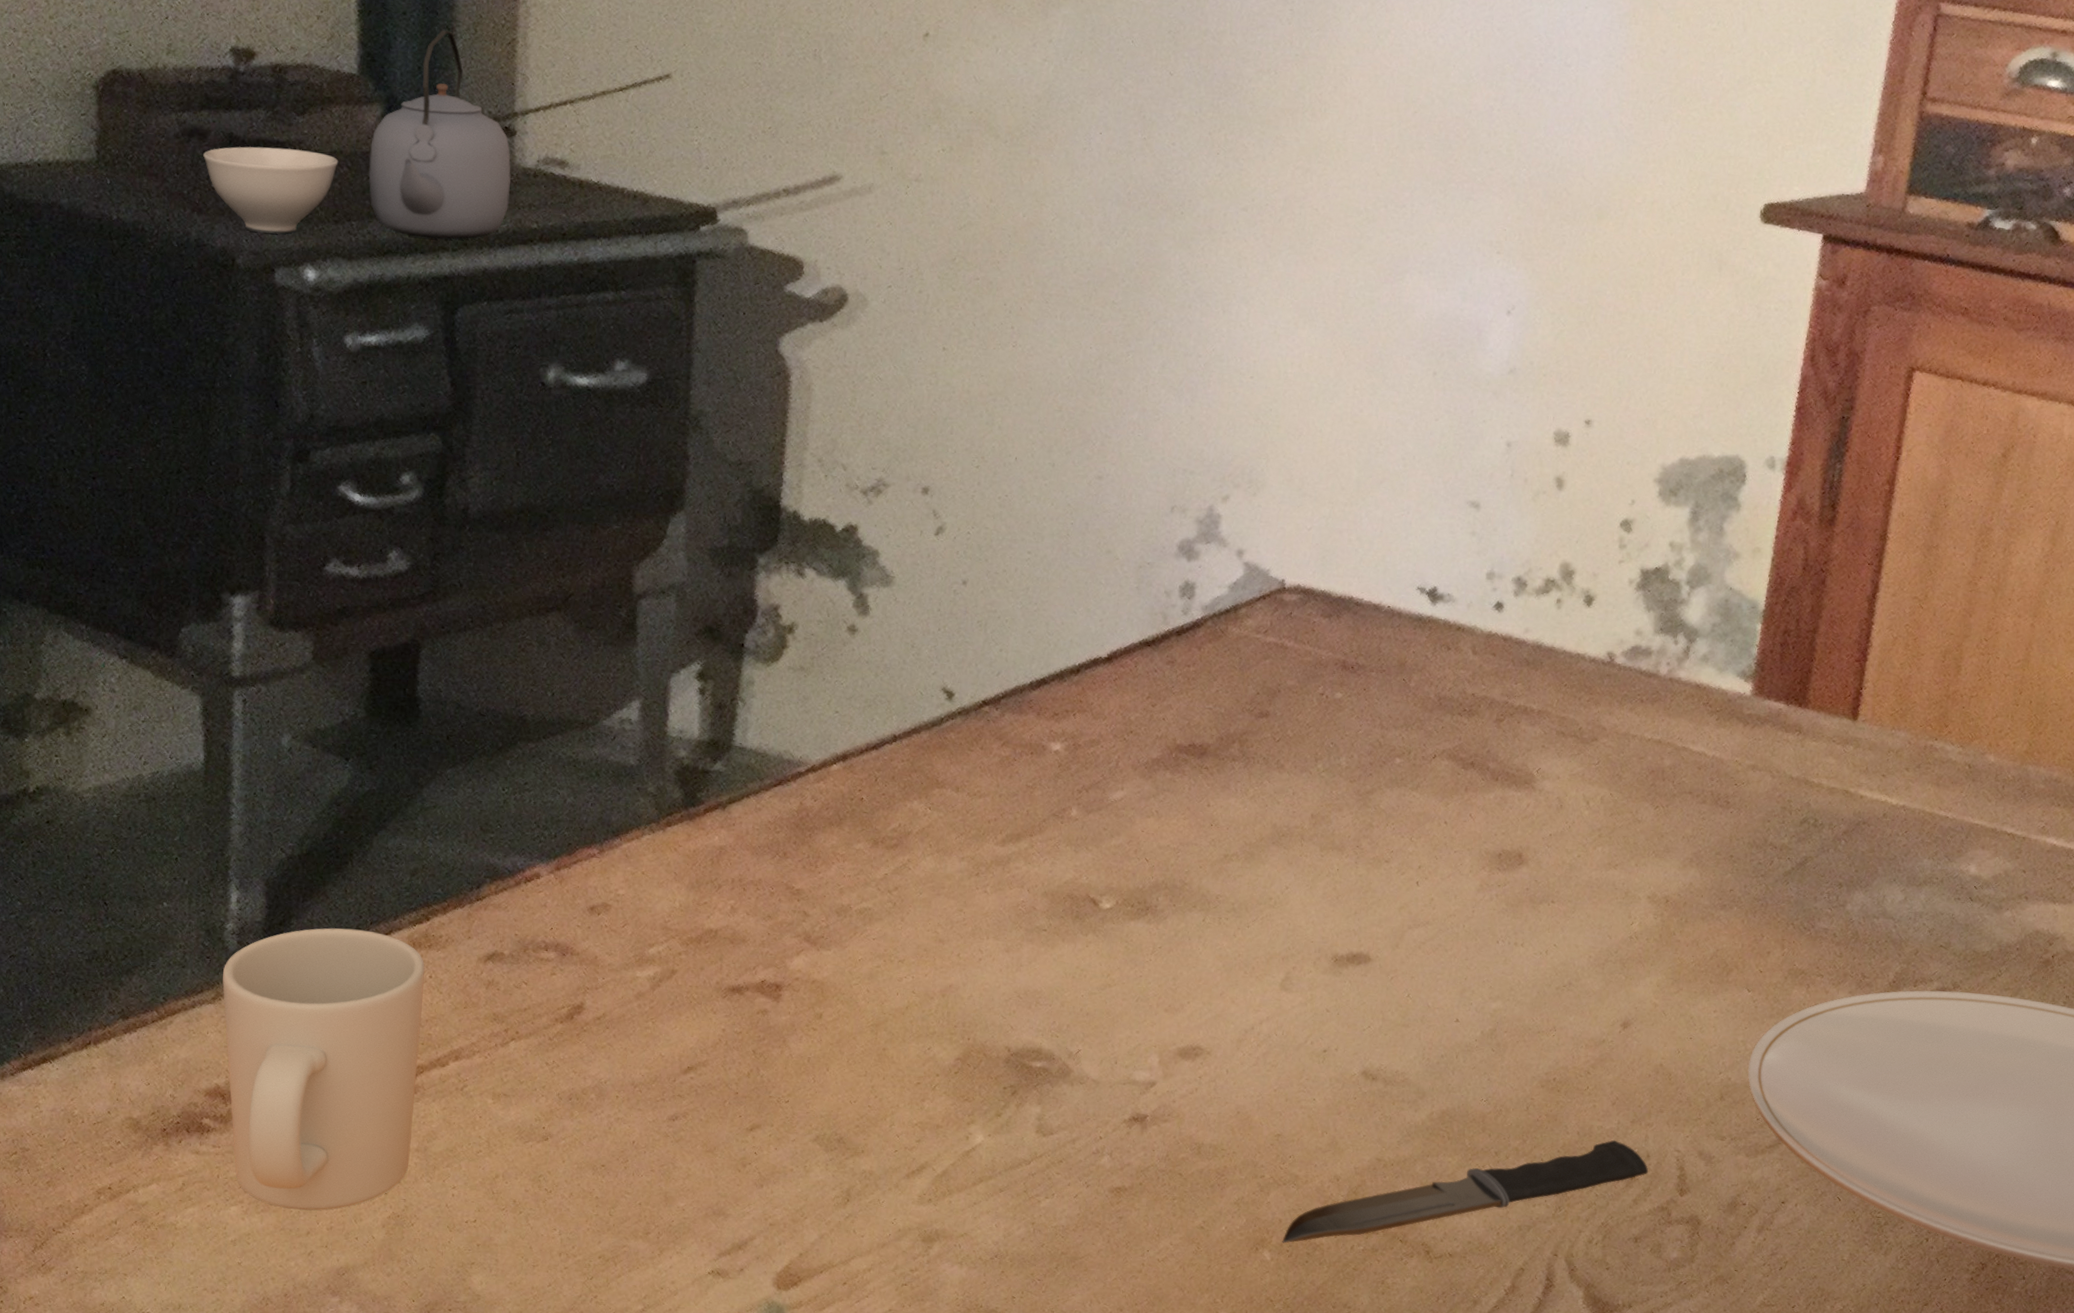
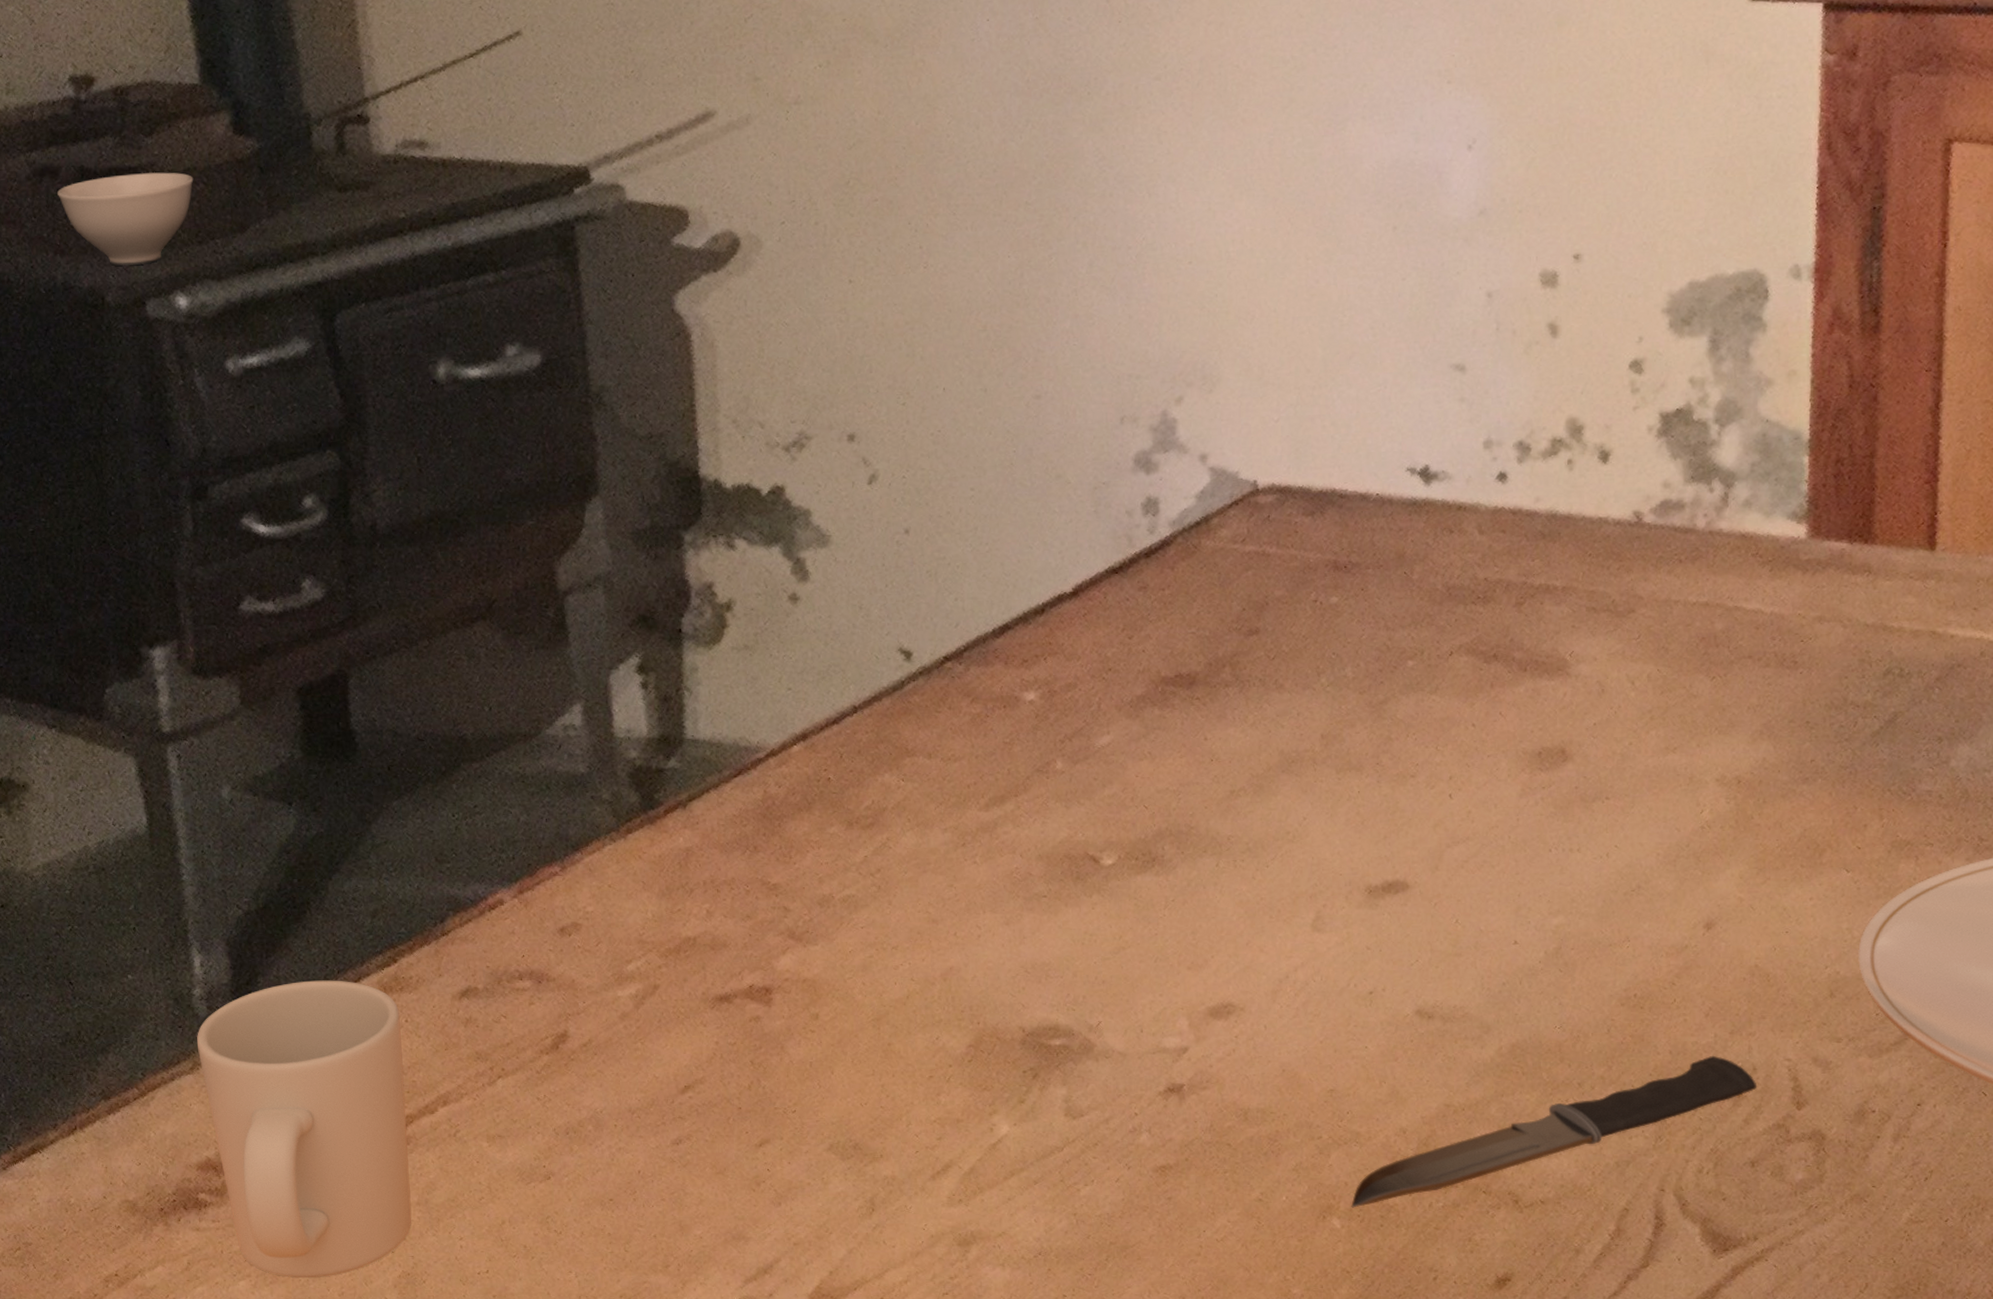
teakettle: present [368,30,512,239] -> none [223,22,373,245]

